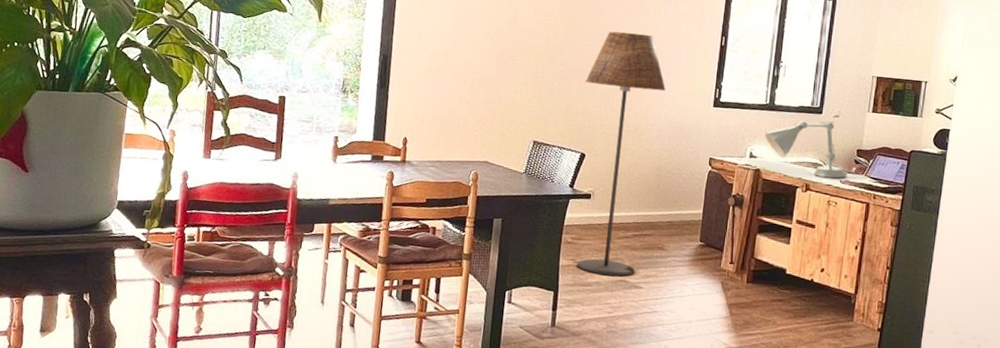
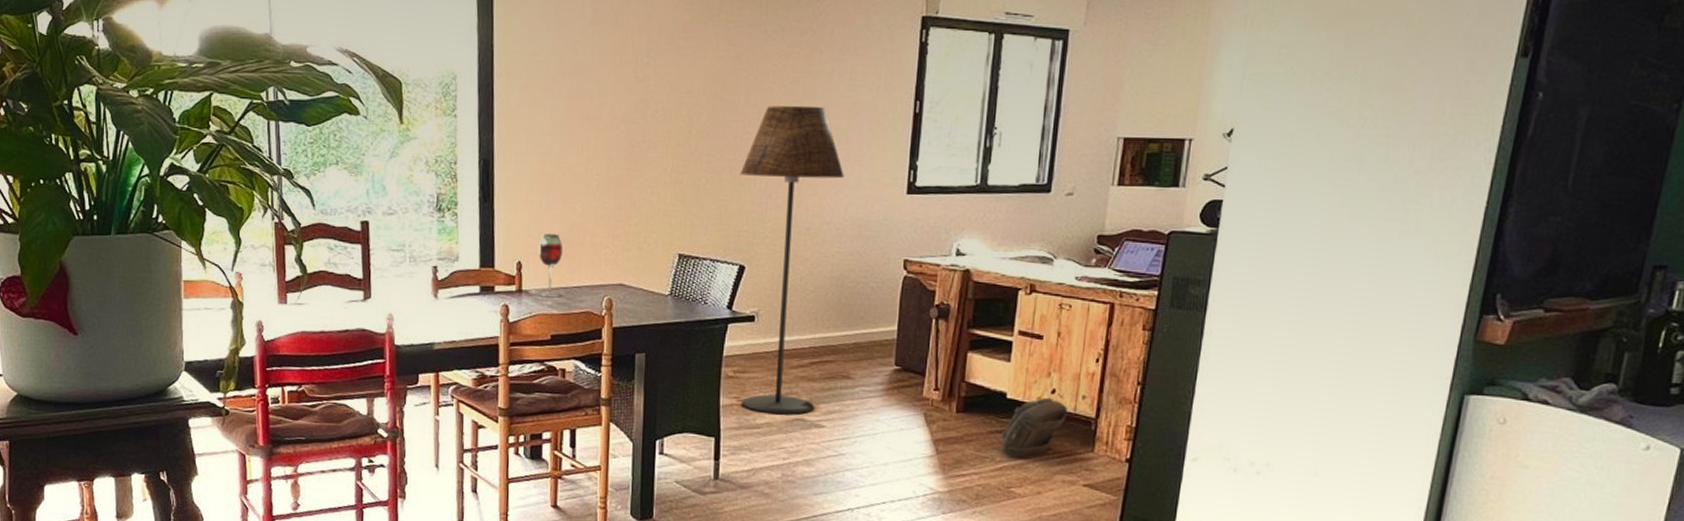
wineglass: none [420,117,441,169] -> present [539,234,563,298]
desk lamp: present [765,120,848,179] -> none [975,201,1085,275]
backpack: none [781,274,834,322] -> present [1001,397,1069,458]

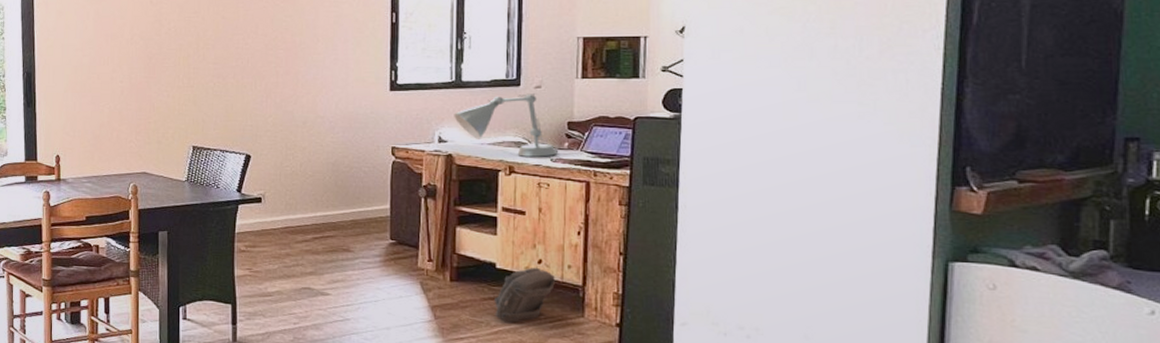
wineglass: present [539,234,563,298] -> none [74,132,94,185]
floor lamp: present [739,105,844,415] -> none [242,20,333,284]
desk lamp: none [975,201,1085,275] -> present [454,93,559,157]

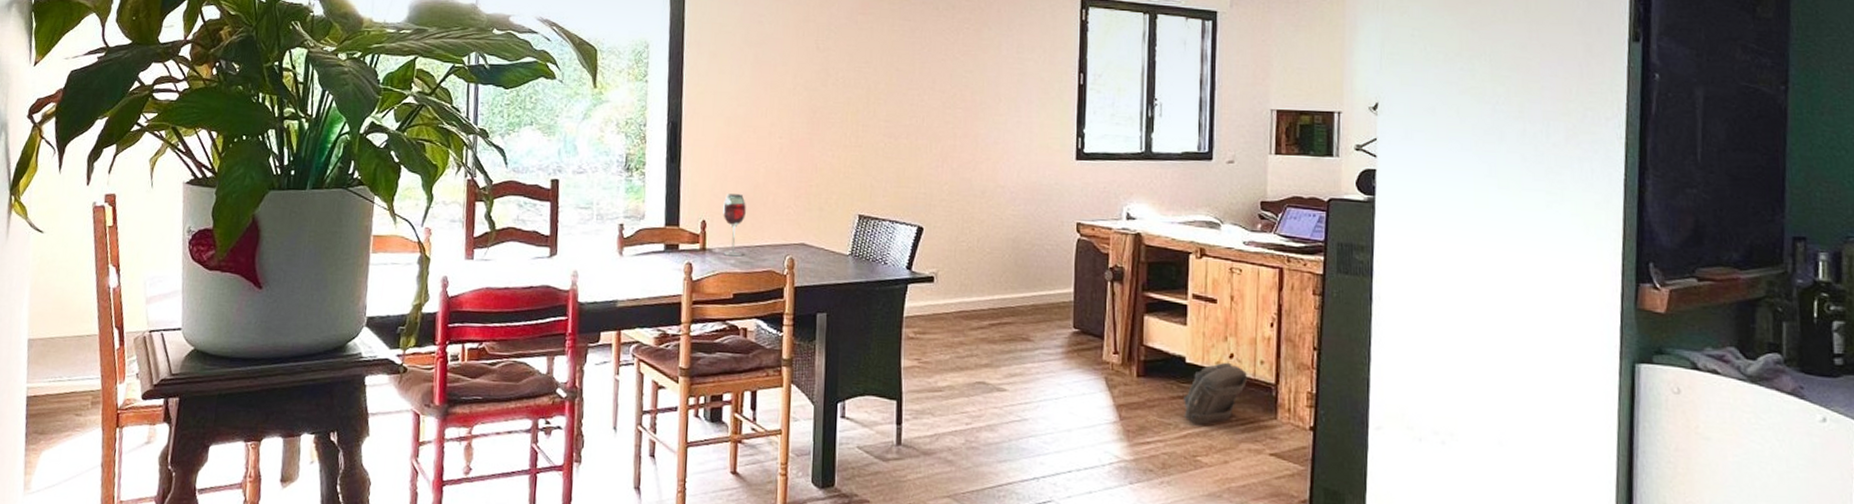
wineglass: none [74,132,94,185] -> present [723,194,746,257]
desk lamp: present [454,93,559,157] -> none [1143,168,1252,239]

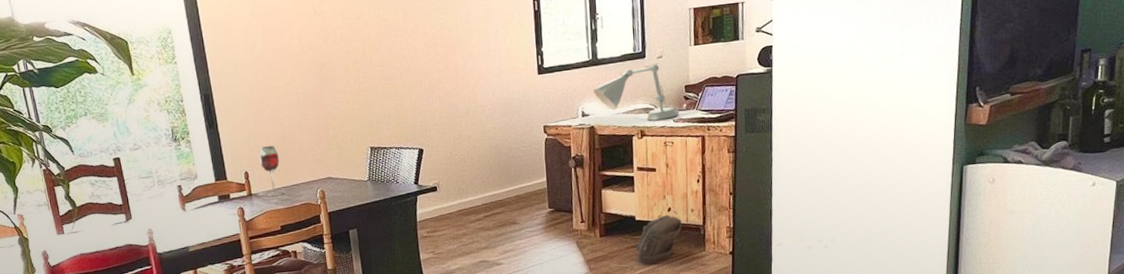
desk lamp: none [1143,168,1252,239] -> present [593,63,679,121]

